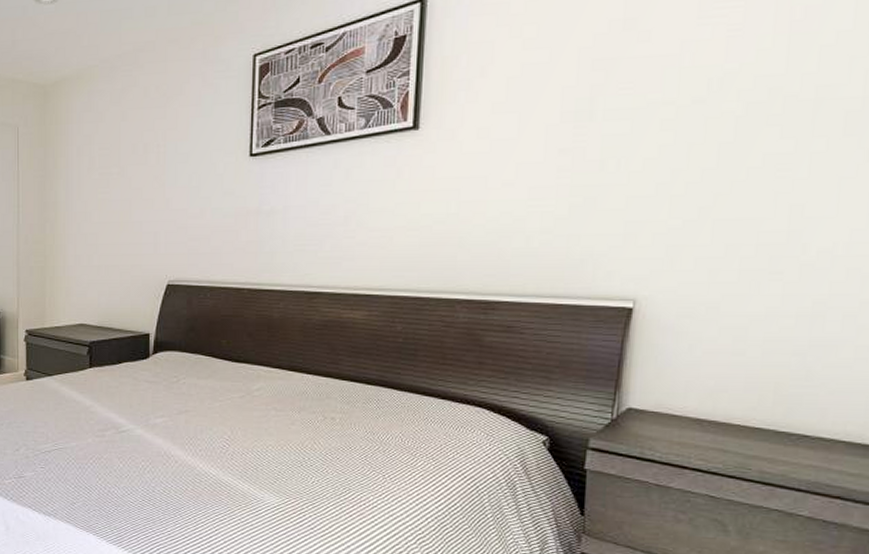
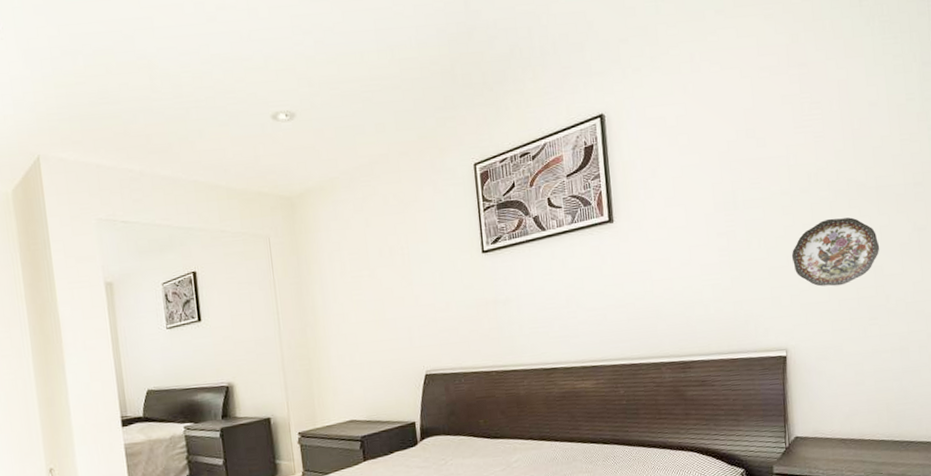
decorative plate: none [663,138,805,227] -> present [791,217,880,287]

